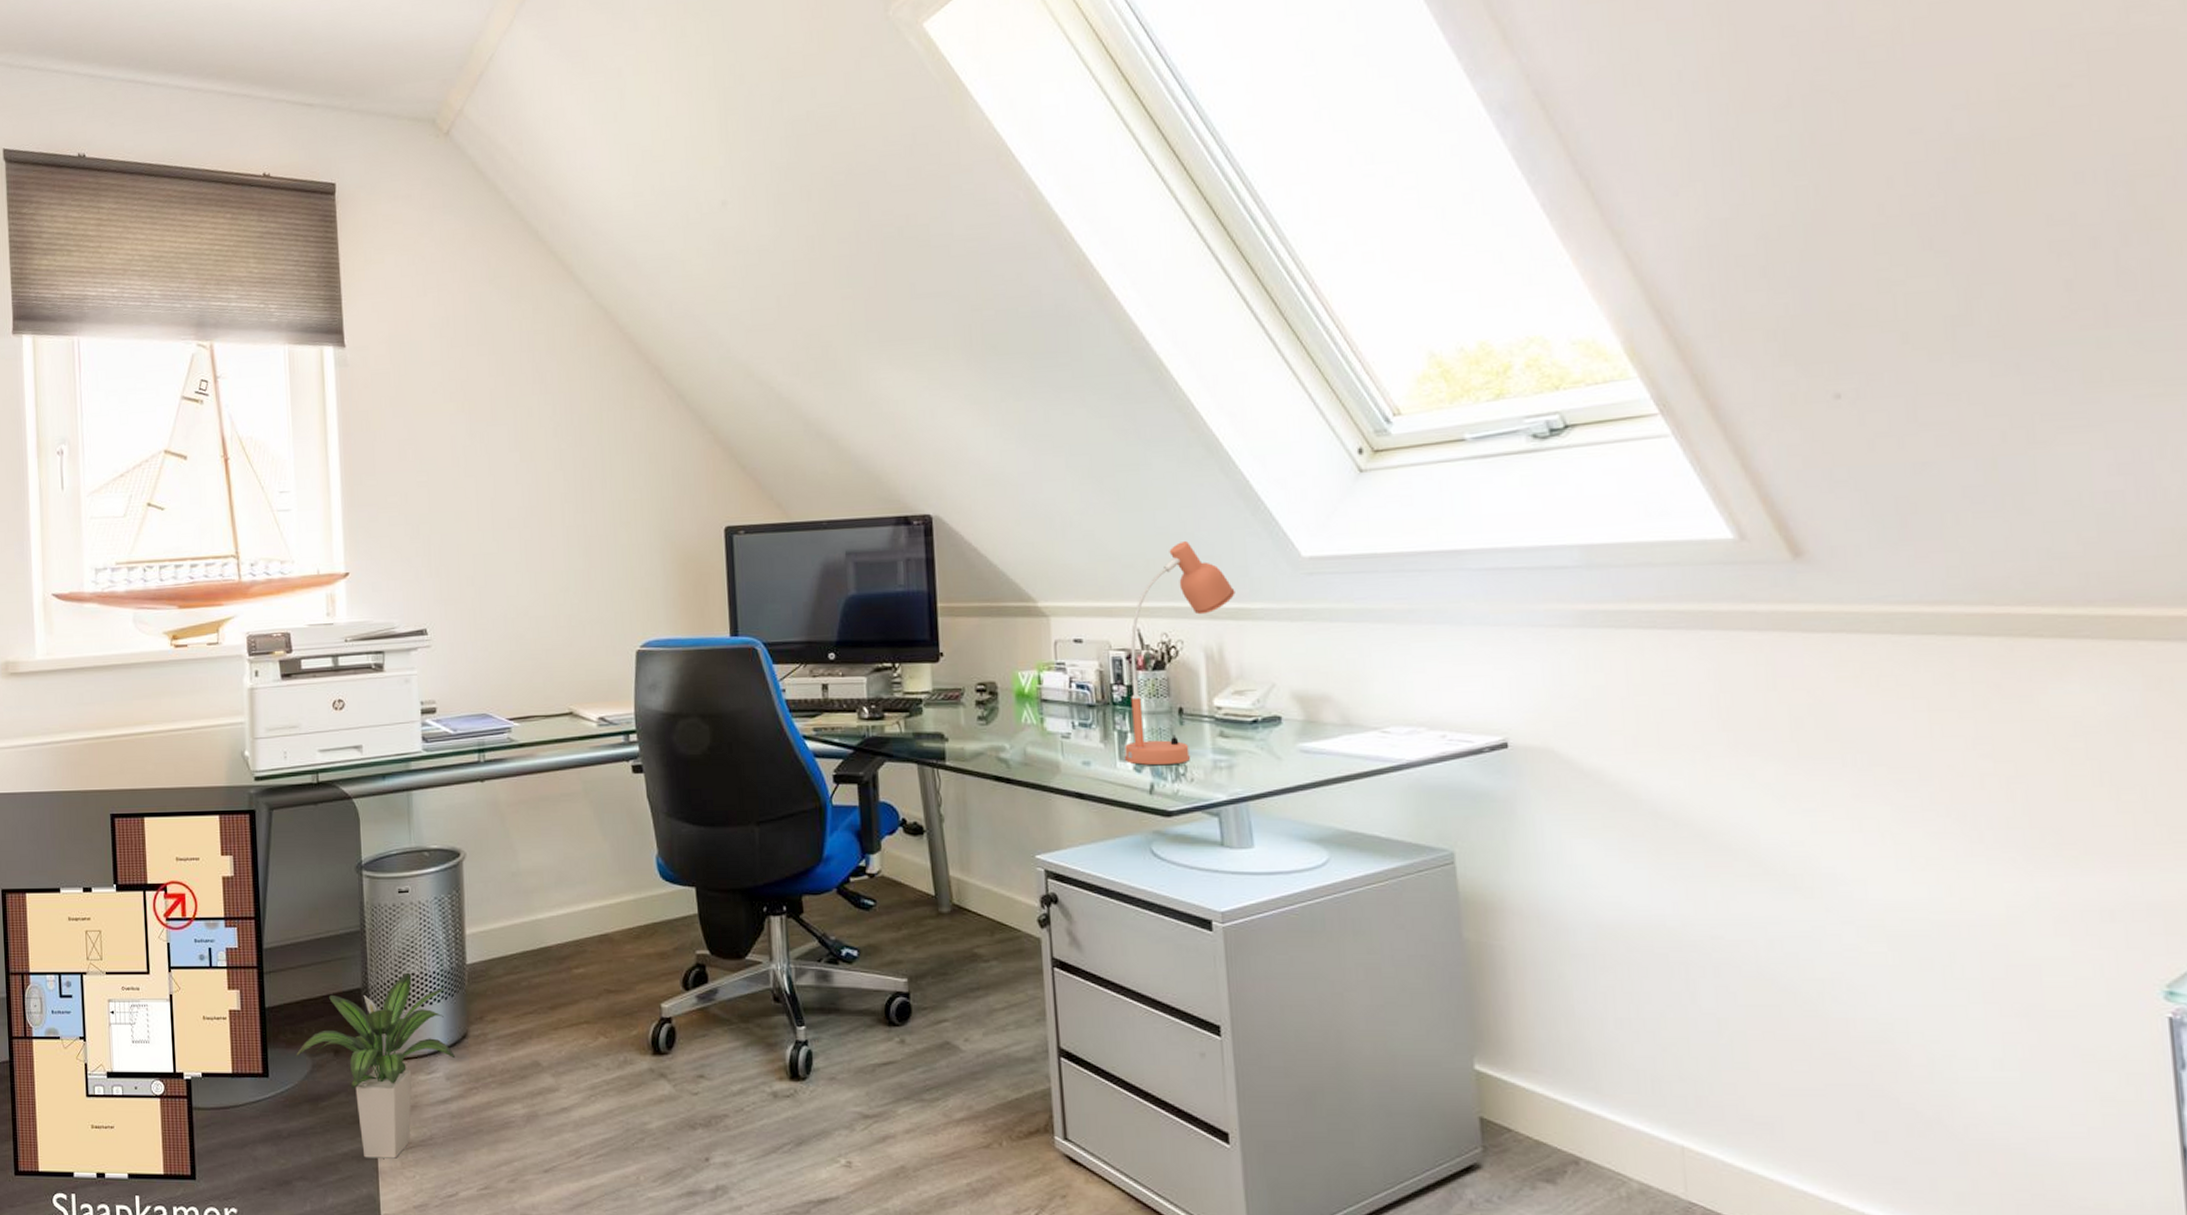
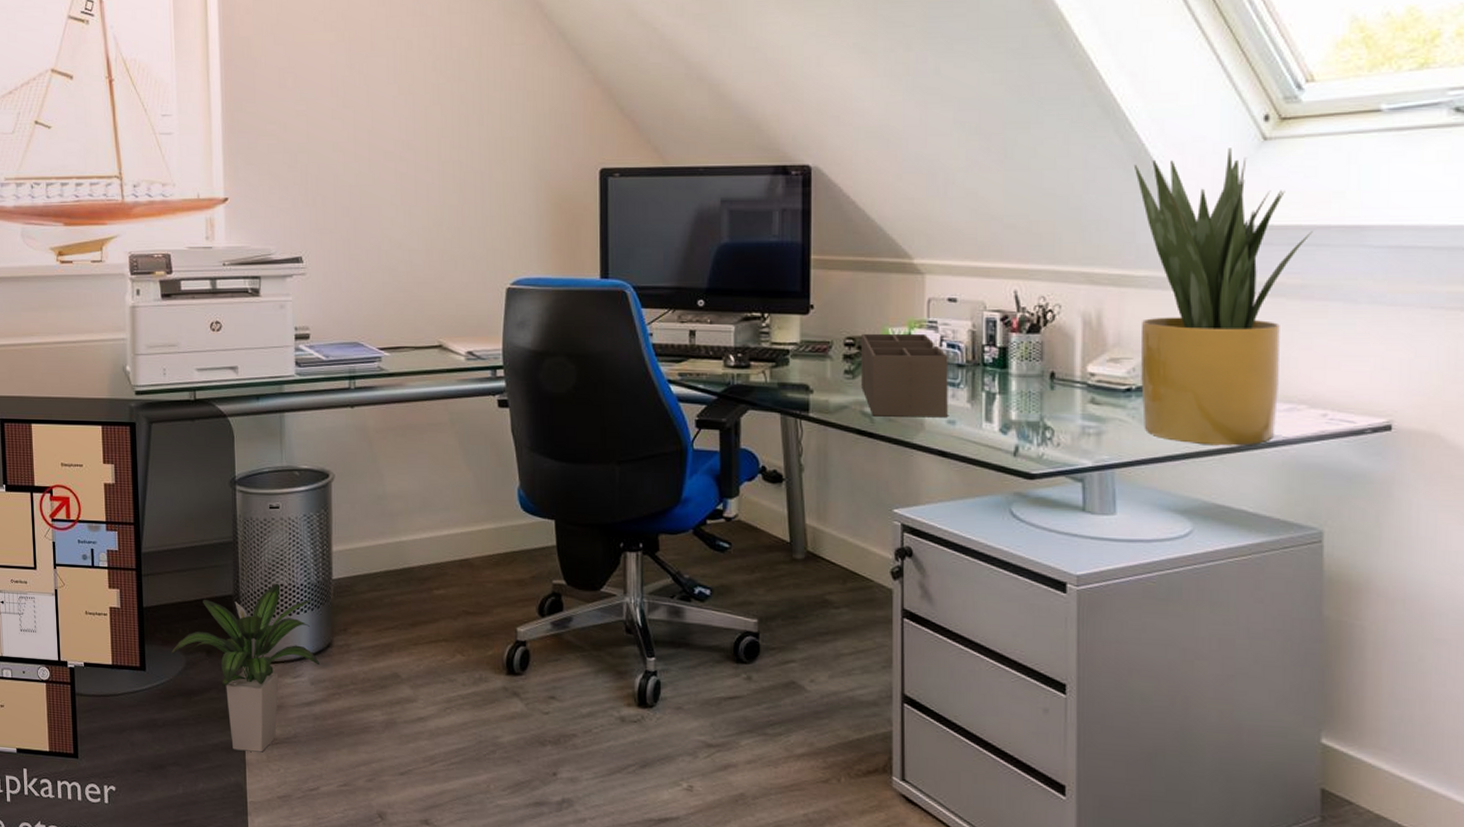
desk organizer: none [992,675,1082,762] -> present [861,333,948,418]
desk lamp: present [1124,540,1235,766] -> none [990,203,1120,429]
planter: none [1240,481,1414,773] -> present [1133,148,1313,446]

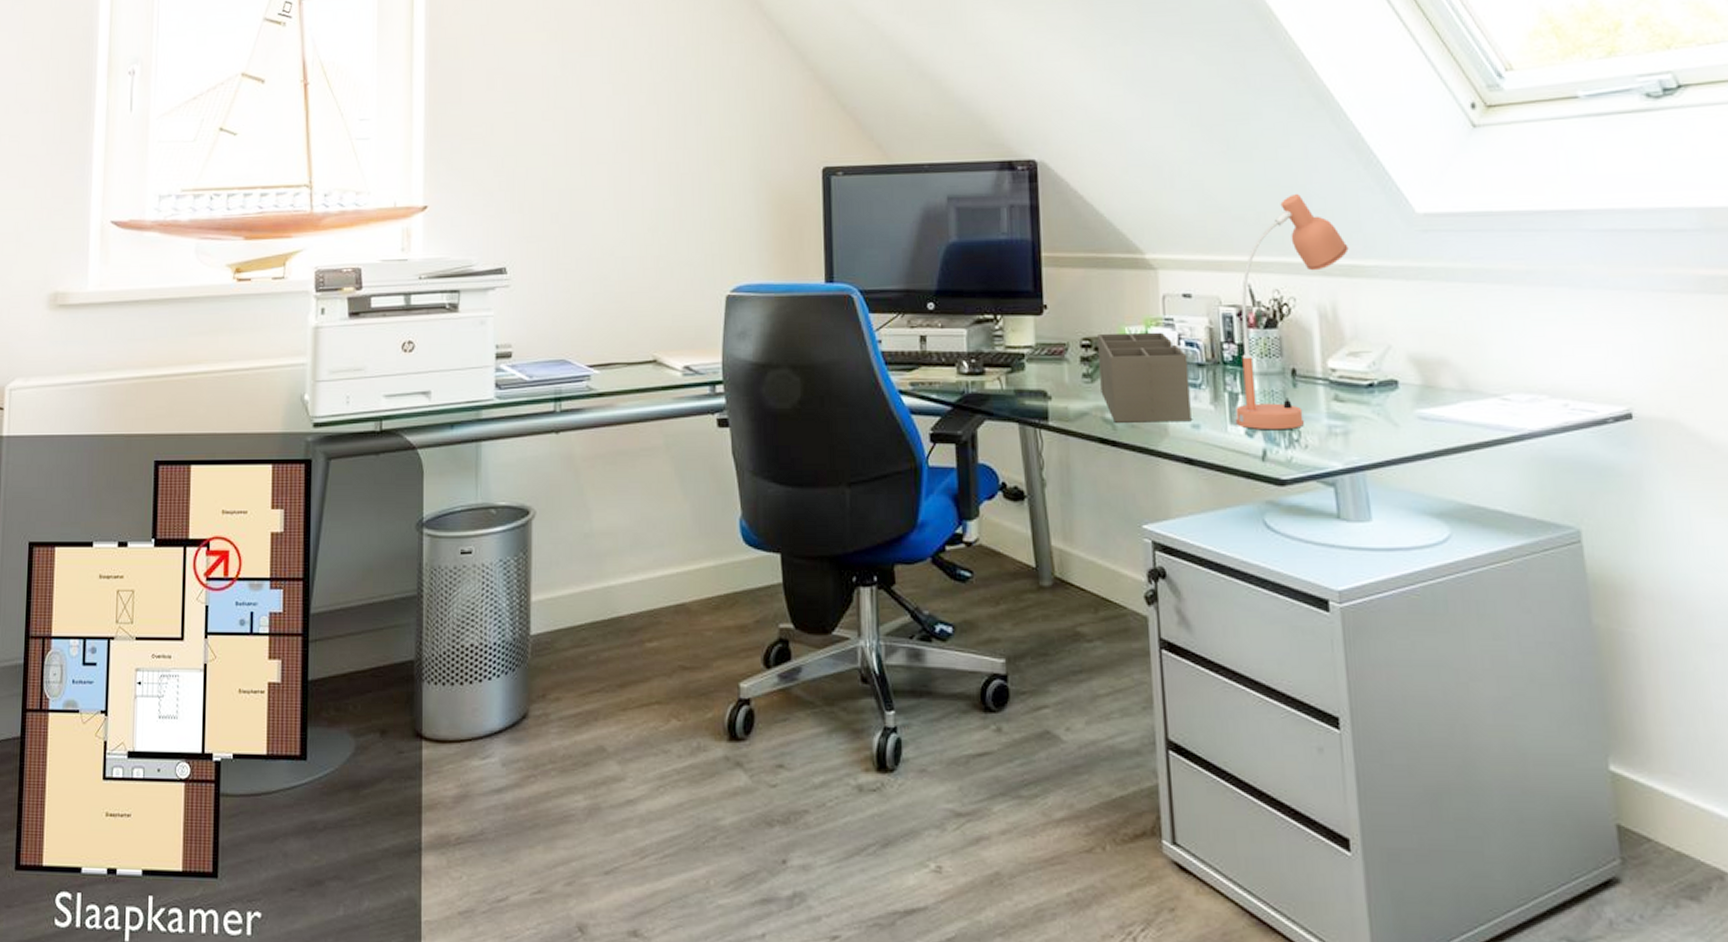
potted plant: present [171,583,319,752] -> none [338,643,513,856]
desk lamp: none [990,203,1120,429] -> present [1235,193,1349,431]
planter: present [1133,148,1313,446] -> none [1352,136,1530,442]

